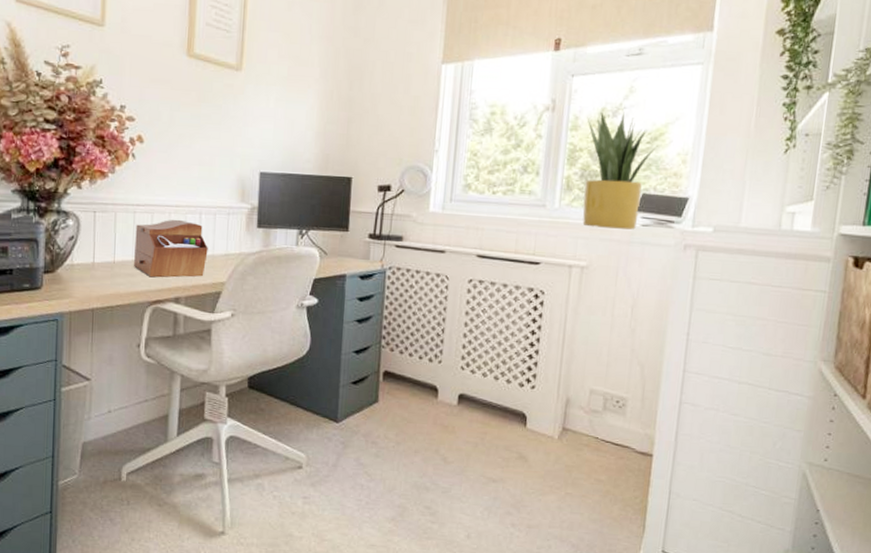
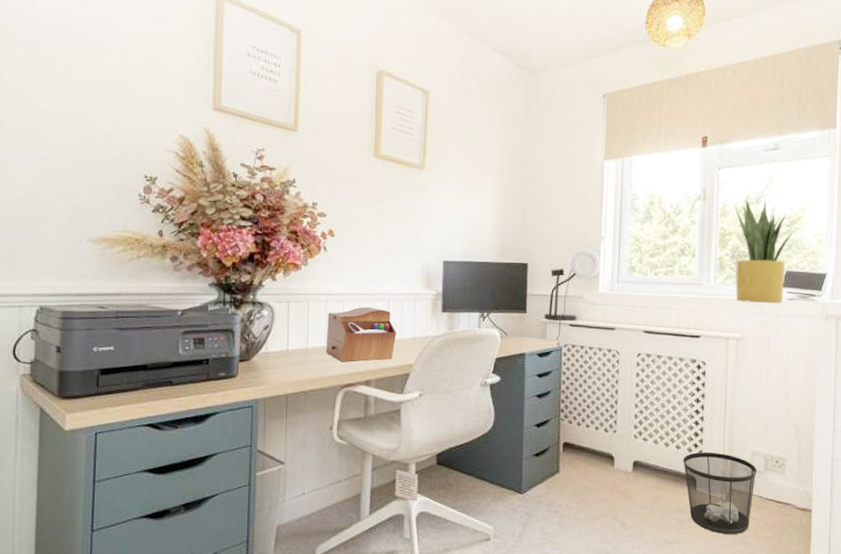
waste bin: none [512,387,595,476] -> present [682,452,757,535]

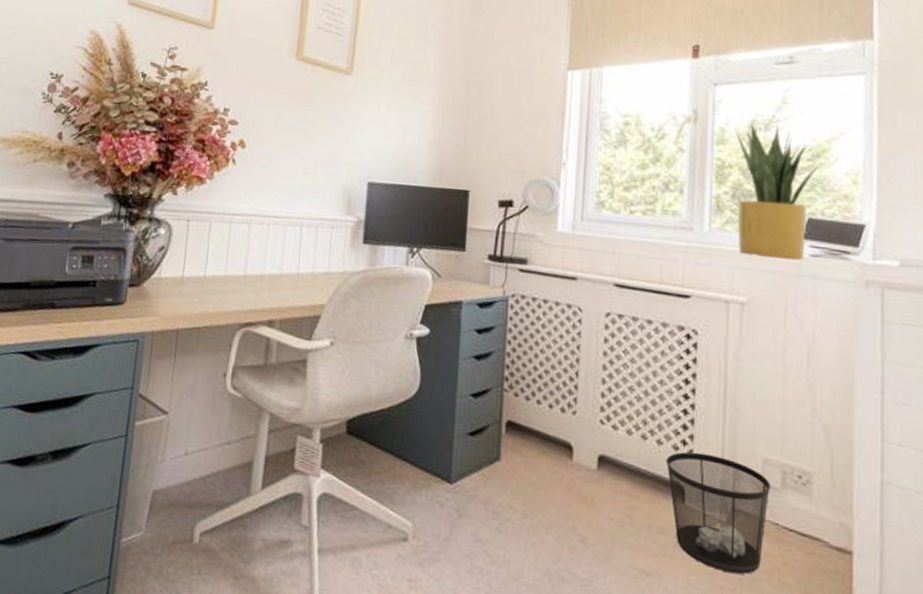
sewing box: present [326,306,396,362] -> none [226,231,308,298]

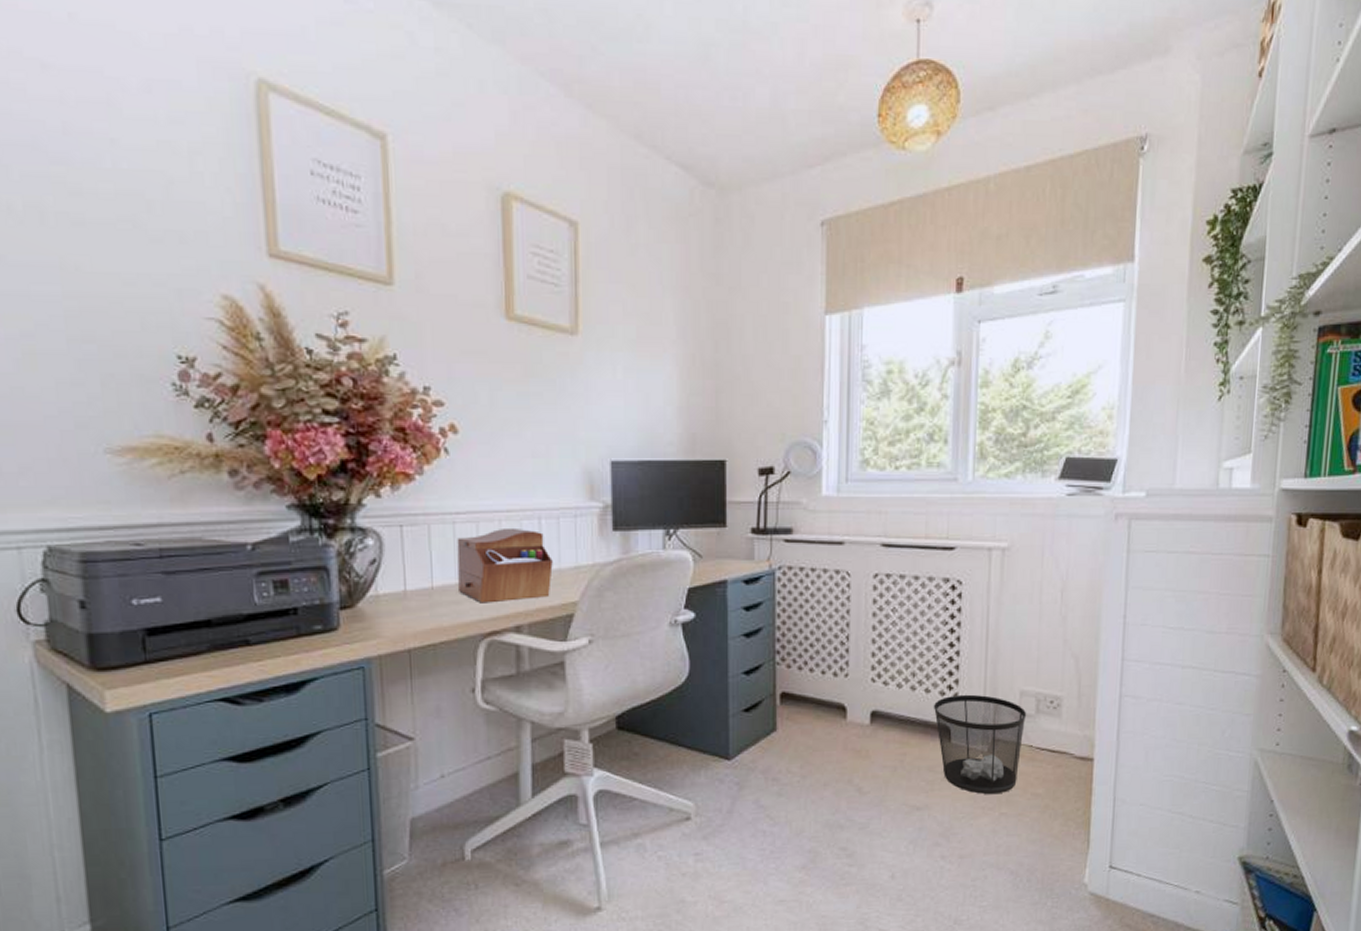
sewing box: none [226,231,308,298] -> present [457,527,553,603]
planter: present [735,125,822,260] -> none [998,362,1080,501]

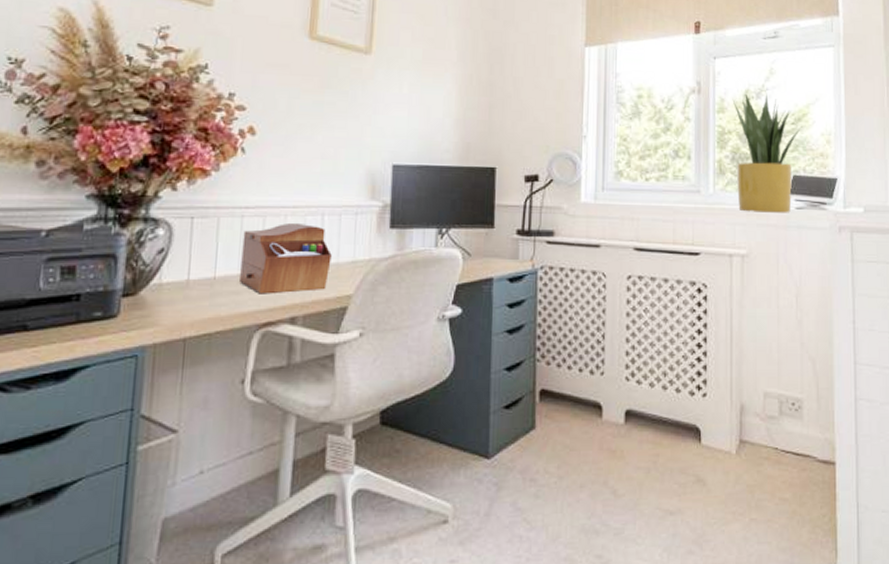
waste bin: present [933,694,1027,795] -> none [683,395,771,499]
planter: none [998,362,1080,501] -> present [732,93,802,213]

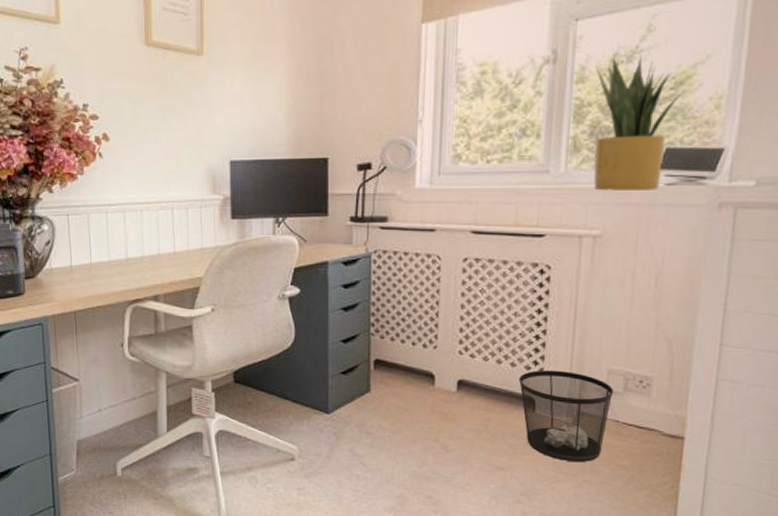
sewing box: present [240,222,332,294] -> none [109,216,183,277]
waste bin: none [683,395,771,499] -> present [518,370,614,463]

